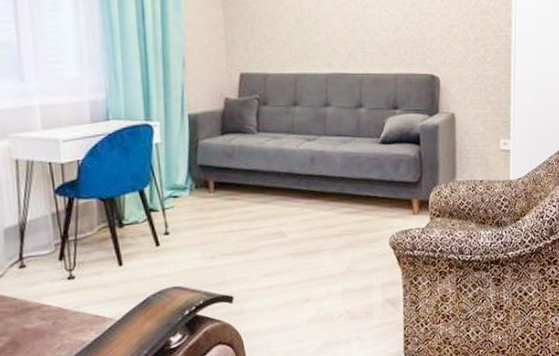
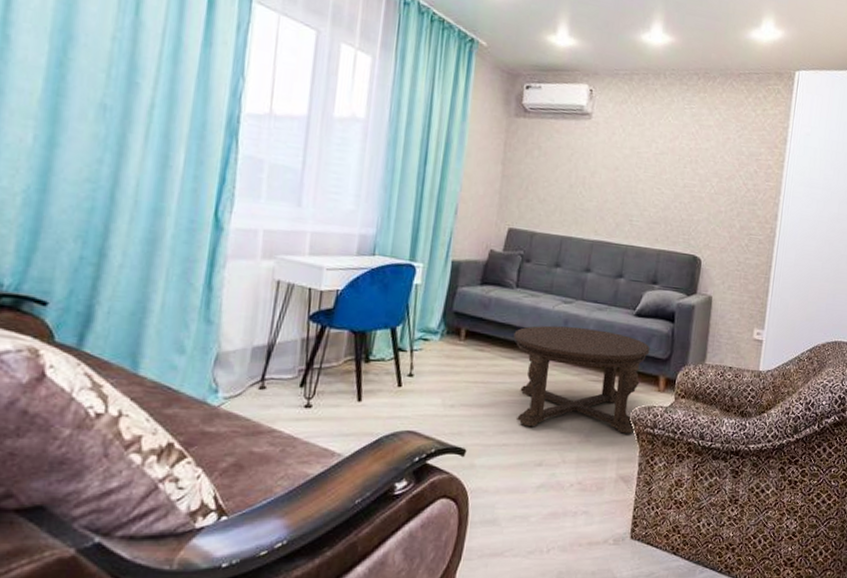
coffee table: none [262,162,400,267] -> present [513,325,650,434]

